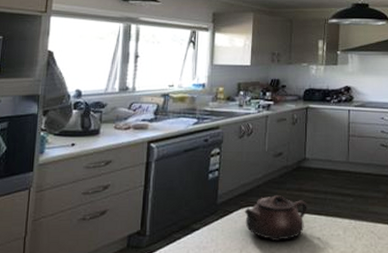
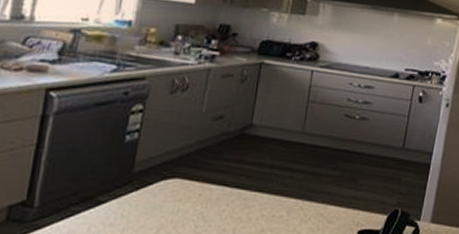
teapot: present [244,195,307,242] -> none [167,166,248,221]

